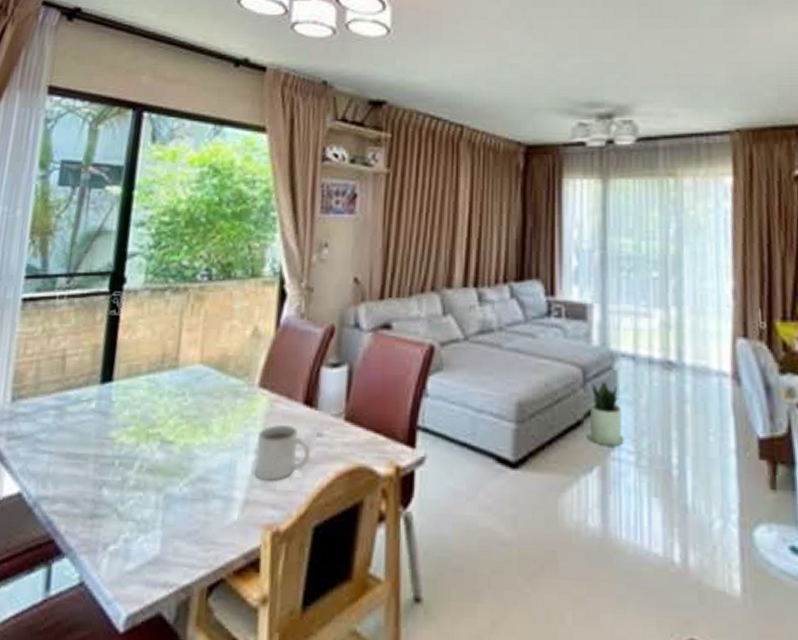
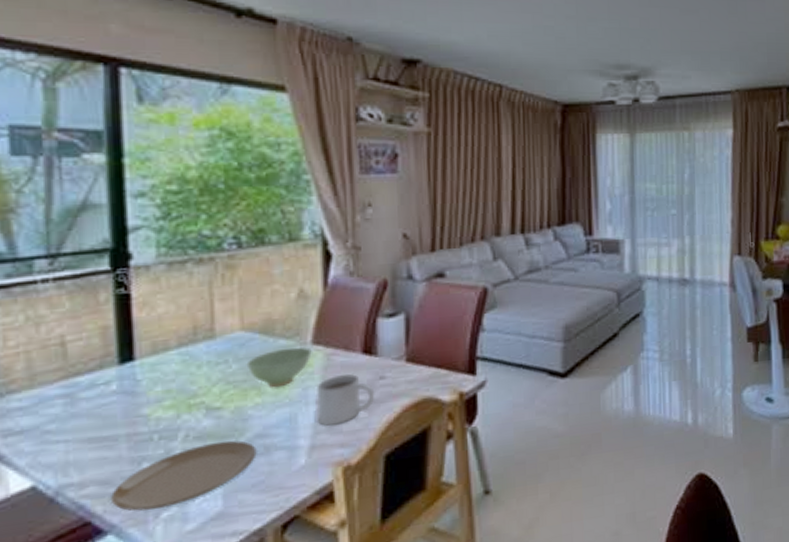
plate: none [73,478,197,540] -> present [111,440,257,511]
bowl: none [199,387,258,428] -> present [246,347,312,387]
planter: present [587,380,626,446] -> none [622,299,652,349]

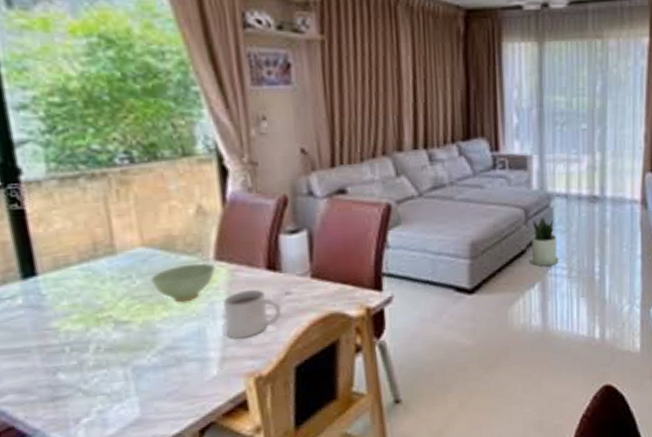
plate: present [111,440,257,511] -> none [30,352,169,417]
planter: none [622,299,652,349] -> present [530,216,560,266]

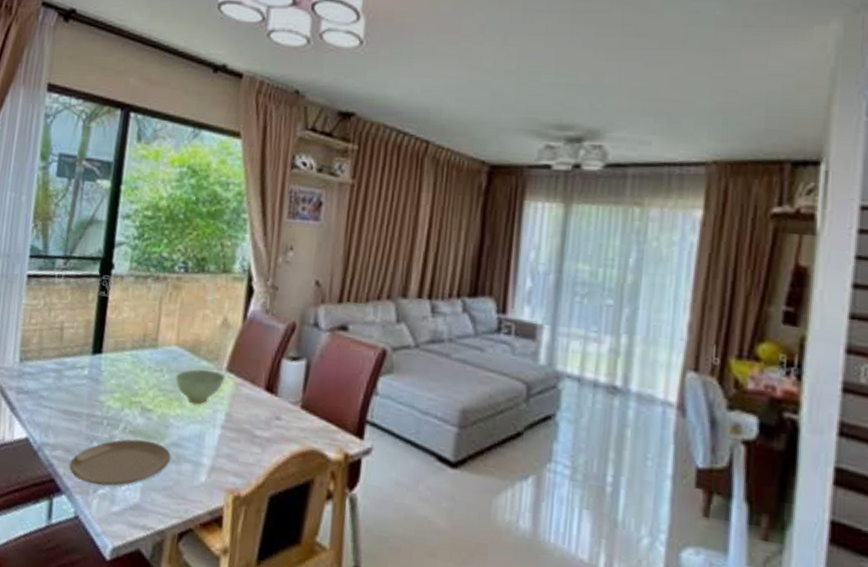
plate: none [30,352,169,417] -> present [69,439,171,486]
mug: present [223,290,282,339] -> none [220,406,270,454]
planter: present [530,216,560,266] -> none [526,397,563,459]

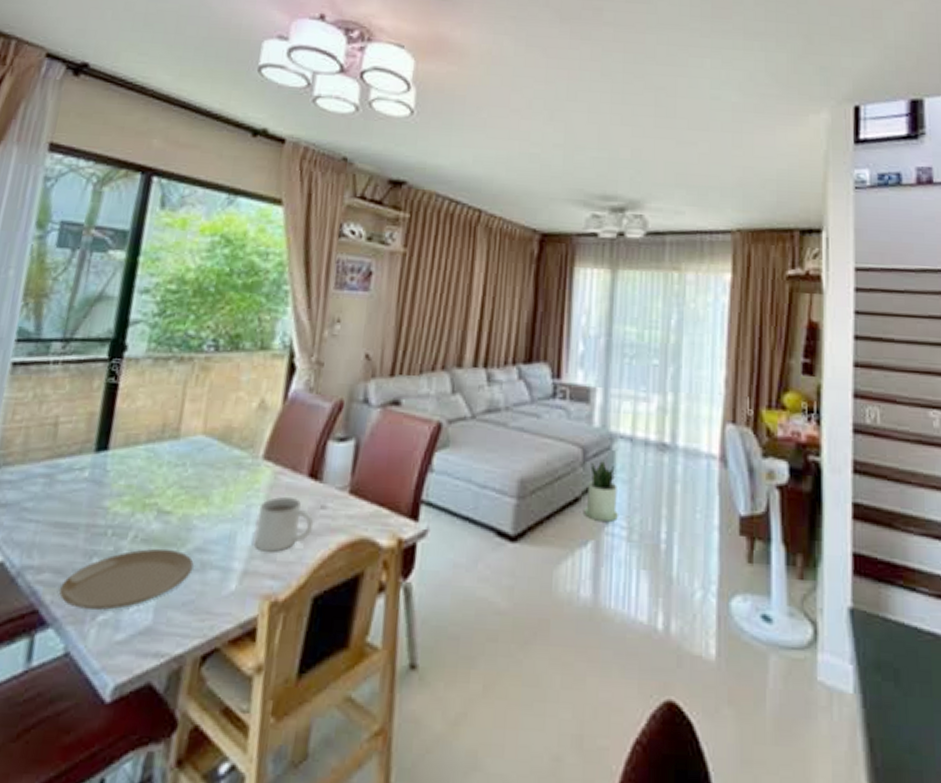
bowl: present [175,369,225,404] -> none [200,459,262,499]
mug: none [220,406,270,454] -> present [254,497,314,553]
planter: none [526,397,563,459] -> present [584,459,619,522]

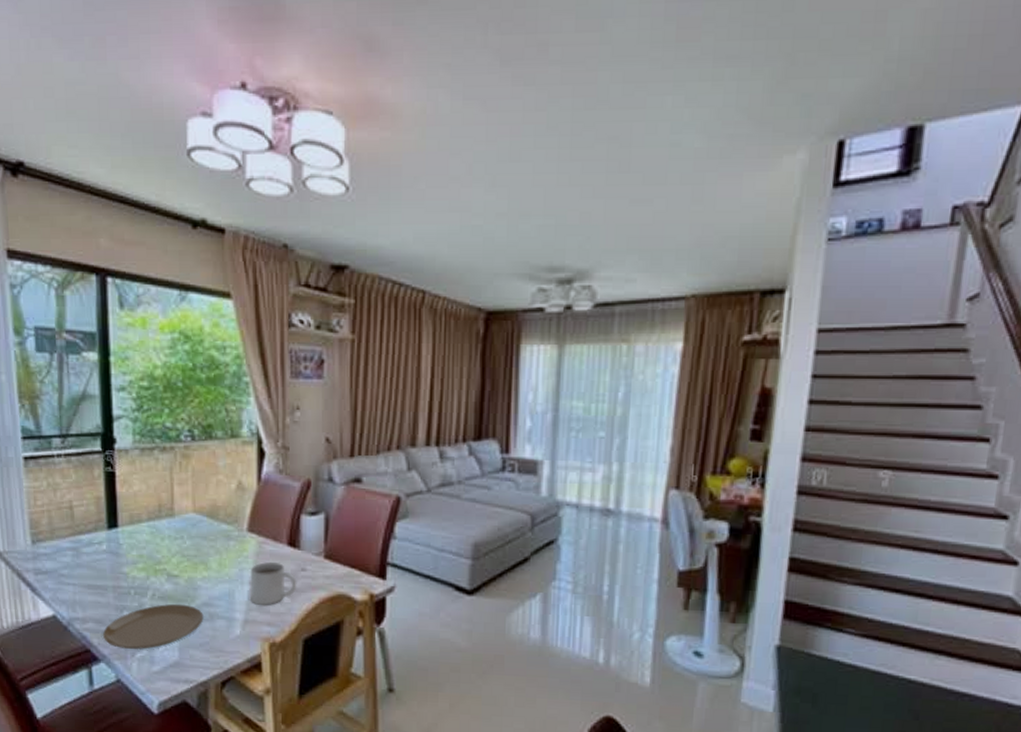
planter: present [584,459,619,522] -> none [533,525,565,577]

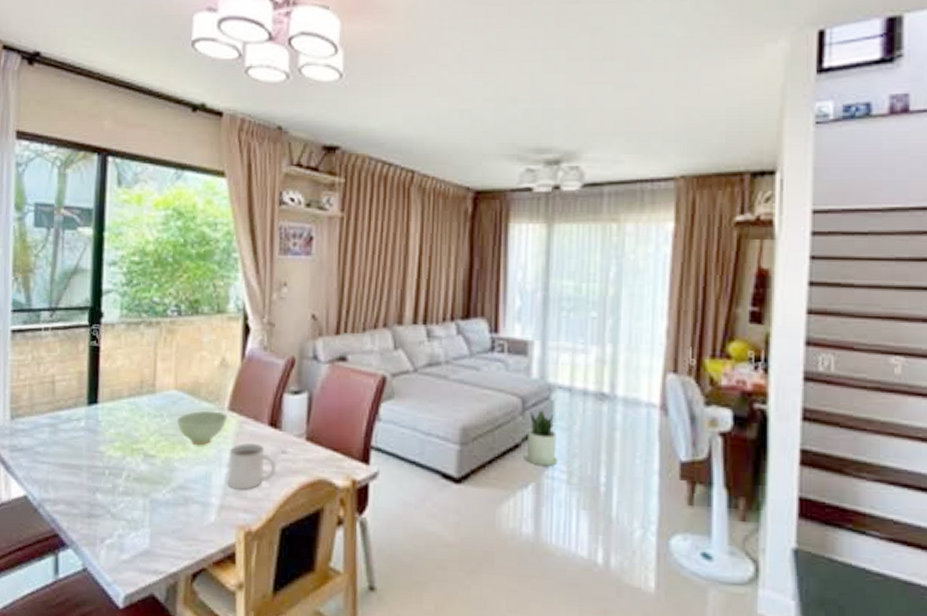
plate: present [103,603,204,649] -> none [73,486,178,535]
bowl: none [197,532,247,565] -> present [176,410,228,445]
planter: none [533,525,565,577] -> present [524,409,559,466]

